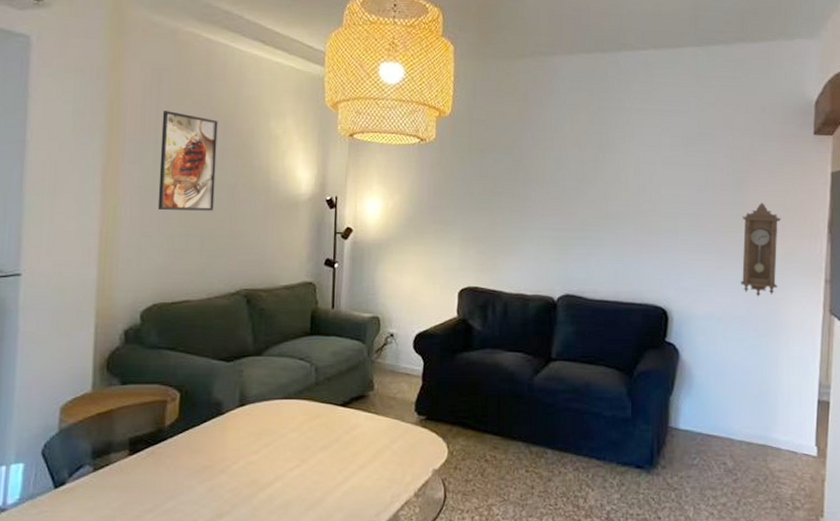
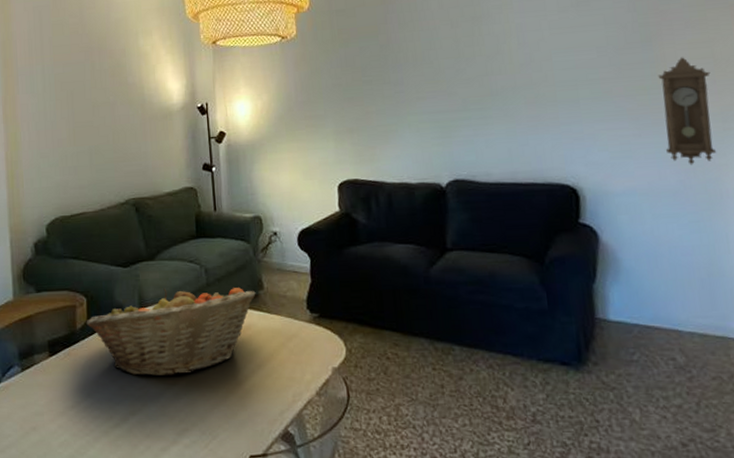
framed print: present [157,111,218,211] -> none [46,42,98,132]
fruit basket: none [176,385,366,478] -> present [86,288,256,377]

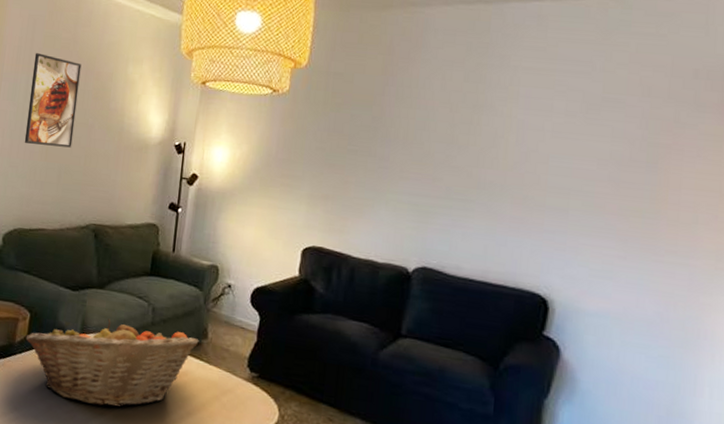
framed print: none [46,42,98,132] -> present [24,53,82,148]
pendulum clock: present [658,57,717,165] -> none [649,185,714,299]

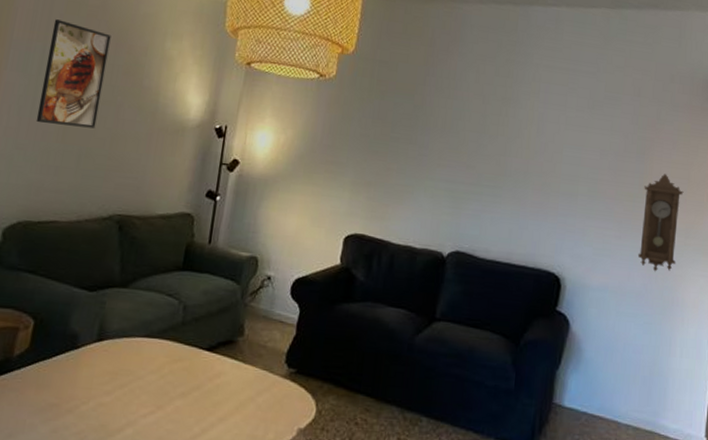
fruit basket: present [25,318,199,408] -> none [27,321,235,422]
pendulum clock: none [649,185,714,299] -> present [637,173,684,272]

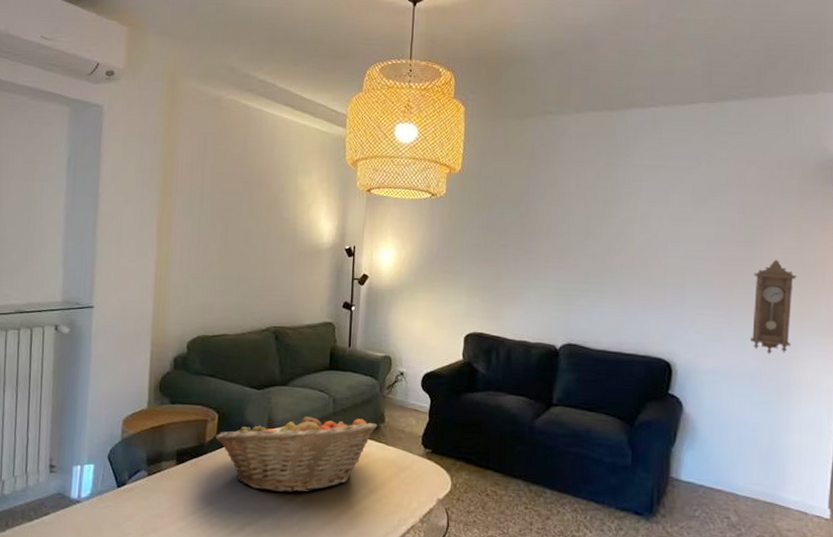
fruit basket: none [27,321,235,422] -> present [215,412,377,493]
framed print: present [35,19,111,129] -> none [202,169,253,257]

